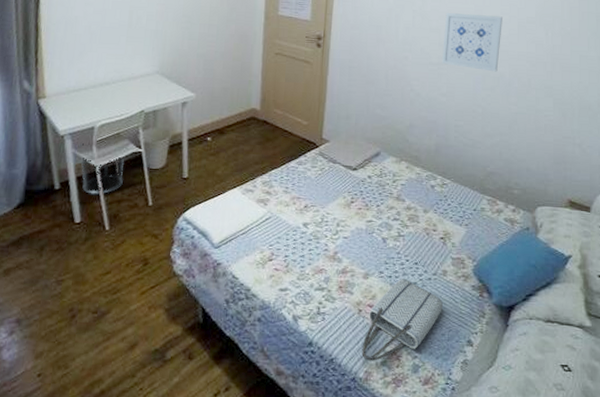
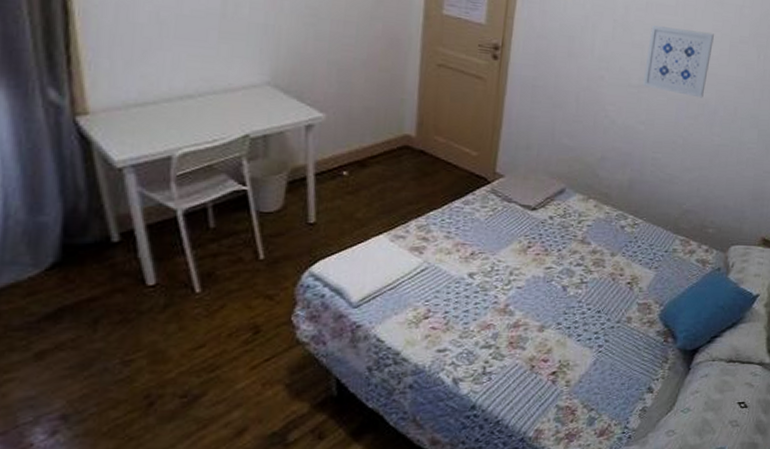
waste bin: present [79,141,124,195] -> none [148,176,220,247]
tote bag: present [361,279,443,361] -> none [532,329,625,419]

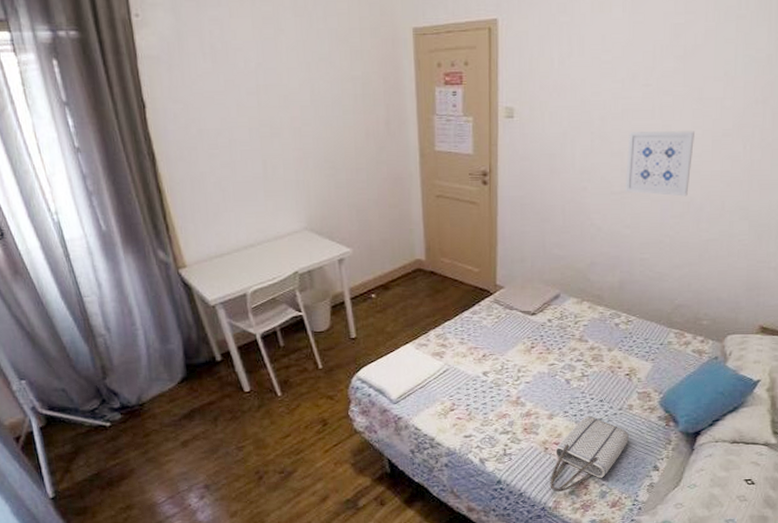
tote bag: none [532,329,625,419] -> present [550,416,629,492]

